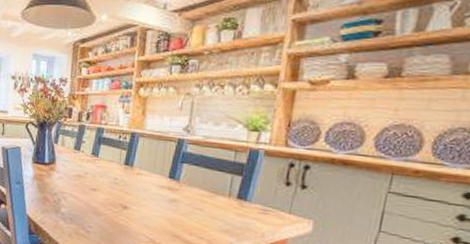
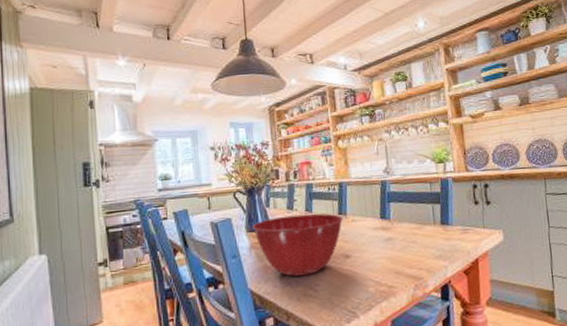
mixing bowl: none [38,154,128,216] -> present [251,213,343,277]

